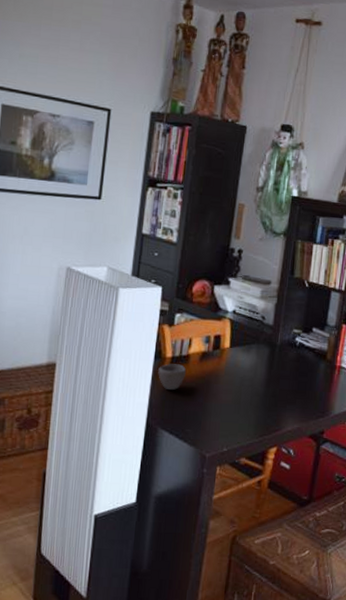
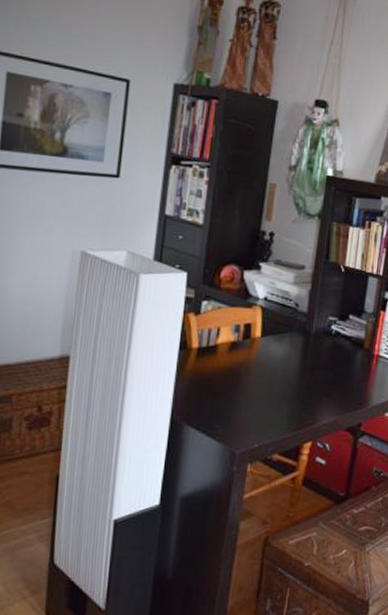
cup: present [158,363,187,391] -> none [183,355,215,384]

